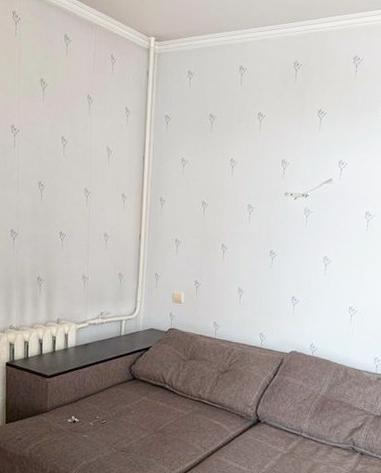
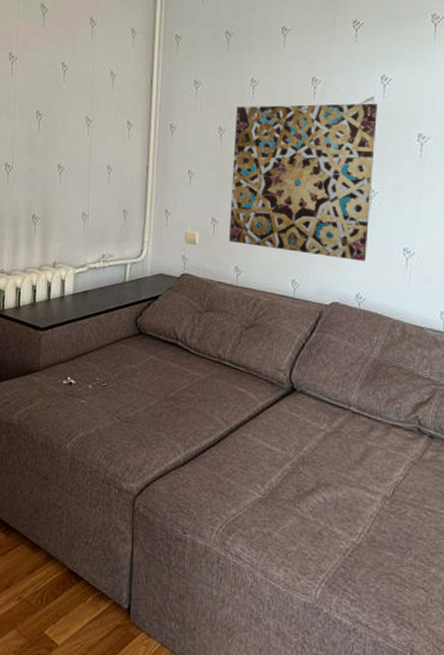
wall art: none [209,183,335,317] -> present [229,103,377,261]

